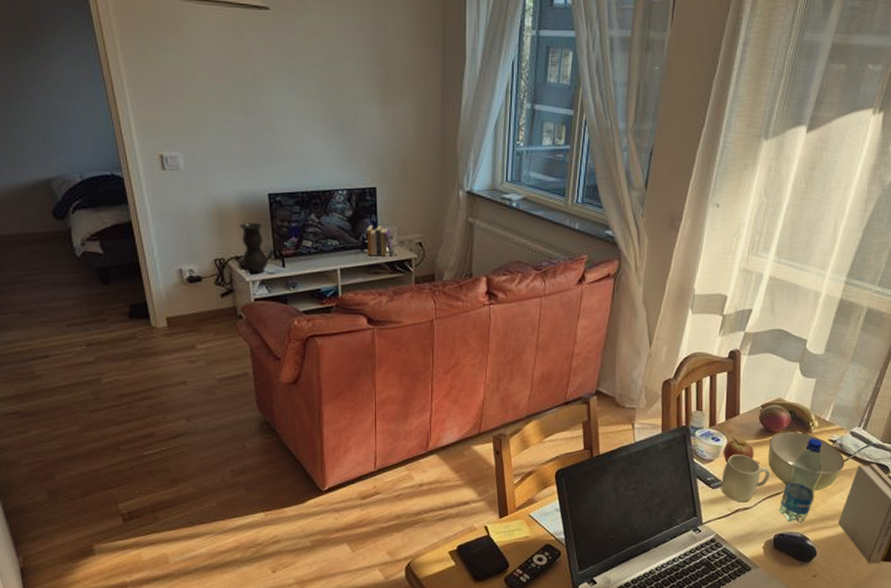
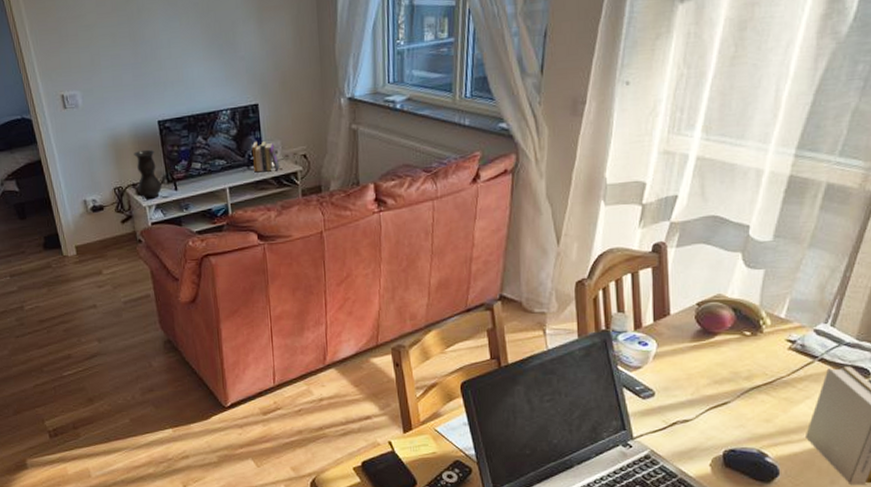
mug: present [721,454,770,503] -> none [653,359,712,414]
fruit: present [723,437,754,462] -> none [653,340,691,369]
bowl: present [768,431,845,492] -> none [709,331,809,400]
bottle: present [779,438,824,524] -> none [728,339,782,438]

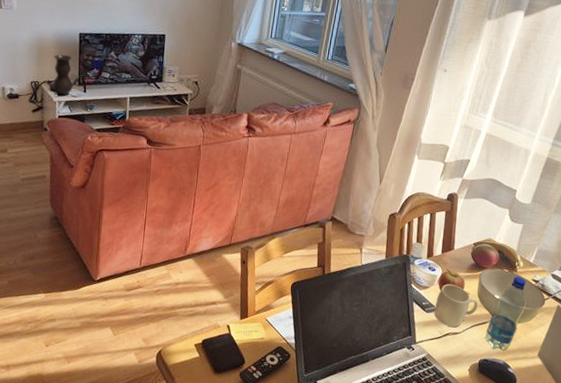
books: present [251,141,280,173] -> none [153,63,175,91]
fruit: none [653,340,691,369] -> present [438,268,465,290]
mug: none [653,359,712,414] -> present [434,284,478,328]
bowl: none [709,331,809,400] -> present [477,268,546,324]
bottle: none [728,339,782,438] -> present [485,276,527,352]

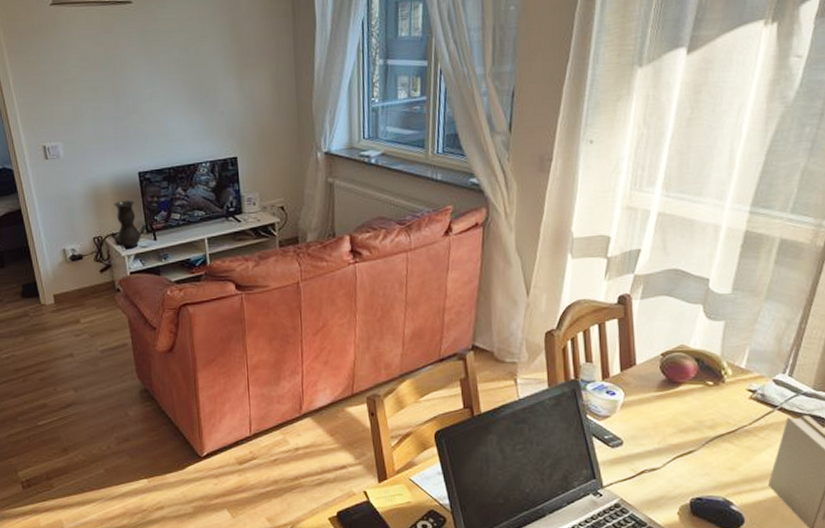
mug: present [434,284,478,328] -> none [621,408,678,463]
fruit: present [438,268,465,290] -> none [621,390,657,418]
bowl: present [477,268,546,324] -> none [673,381,770,449]
bottle: present [485,276,527,352] -> none [694,388,744,486]

